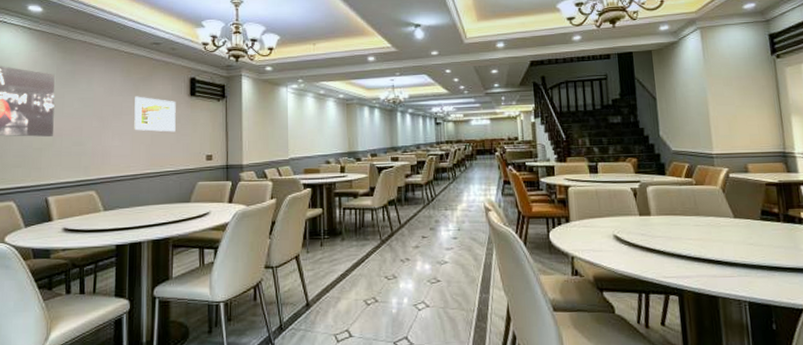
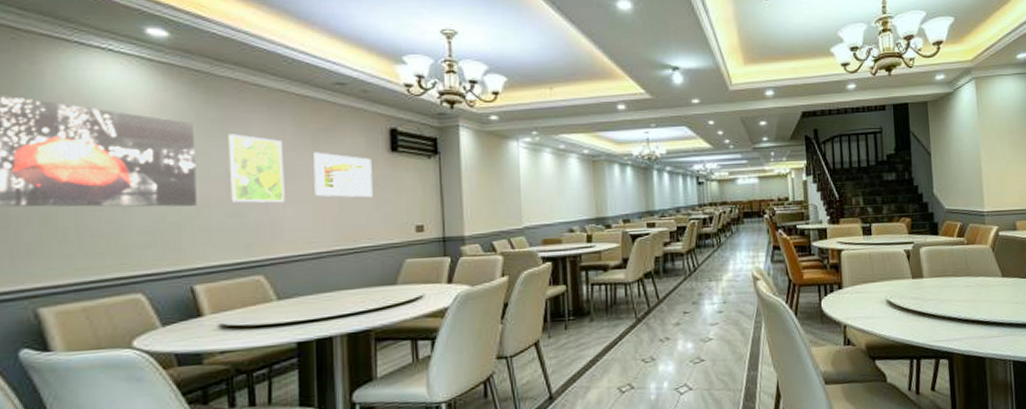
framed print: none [75,82,114,135] -> present [227,134,285,203]

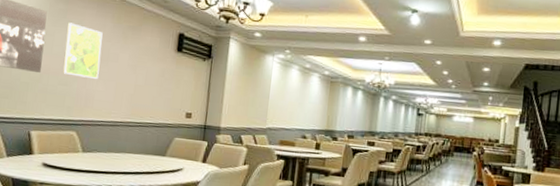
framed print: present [314,152,373,198] -> none [119,44,162,86]

